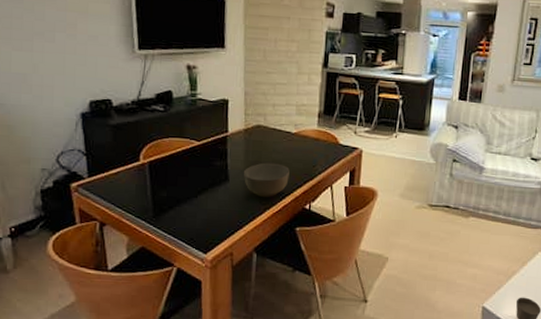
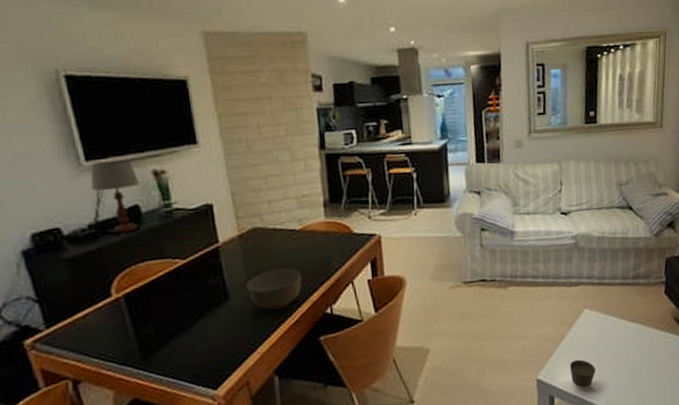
table lamp: none [138,51,176,112] -> present [90,159,140,234]

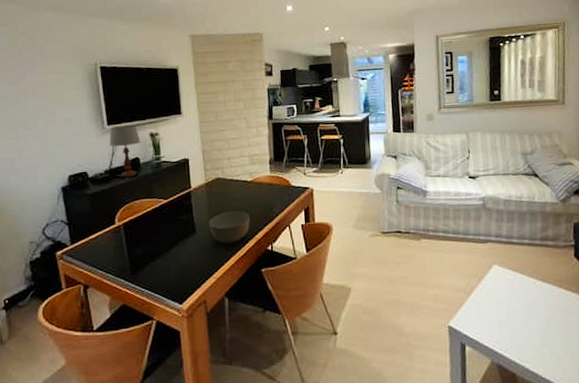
candle: present [569,359,596,388] -> none [479,311,507,340]

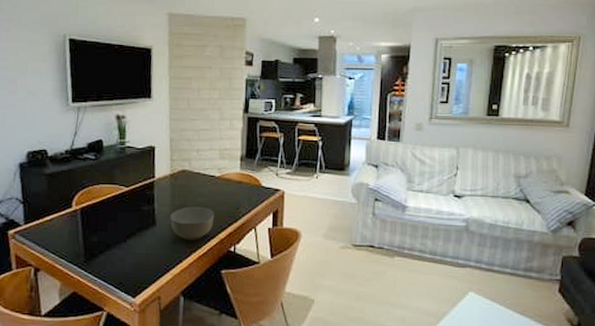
table lamp: present [109,125,141,178] -> none [72,104,106,160]

